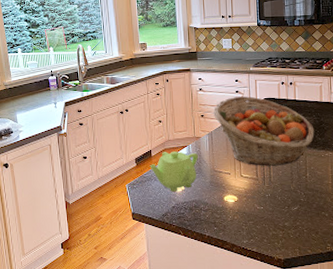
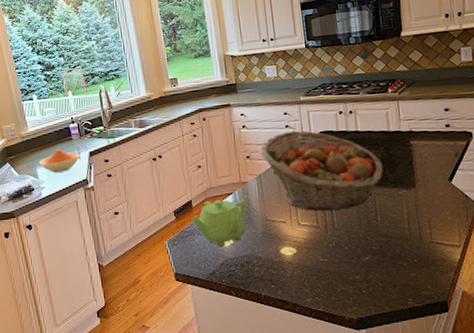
bowl: none [19,98,56,119] -> present [39,149,80,173]

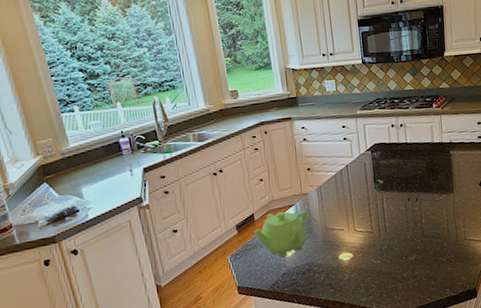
bowl: present [39,149,80,173] -> none [83,166,132,192]
fruit basket: present [260,131,383,211] -> none [320,143,428,218]

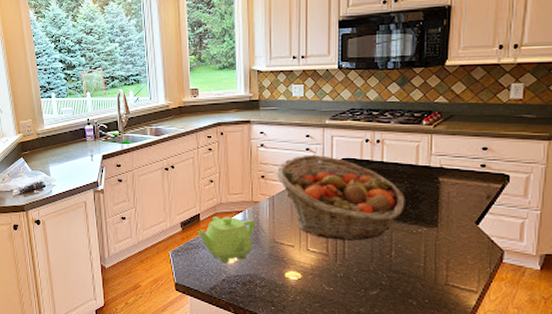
fruit basket: none [320,143,428,218] -> present [277,154,405,241]

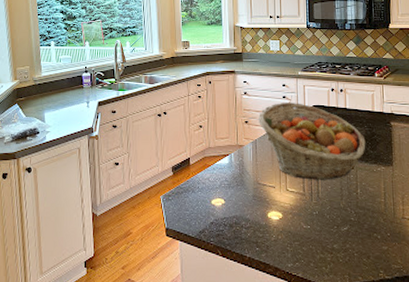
teapot: present [197,216,255,263] -> none [187,160,240,206]

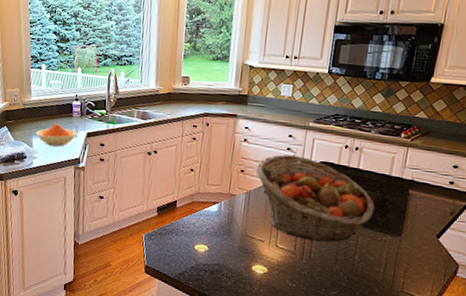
bowl: none [47,96,88,118] -> present [36,124,77,147]

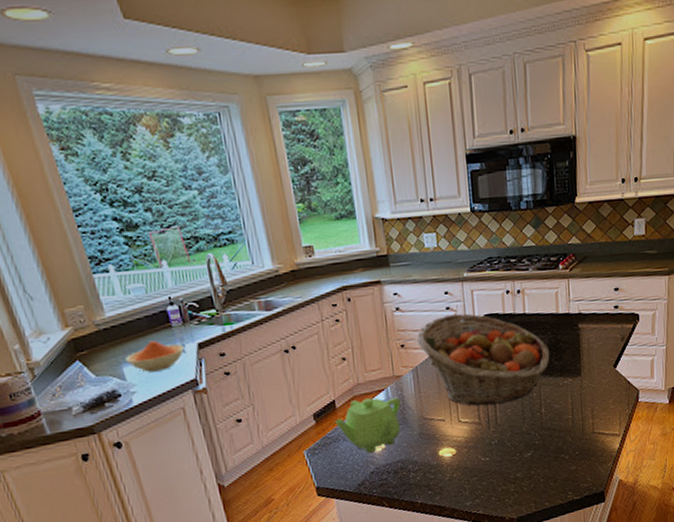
teapot: none [172,205,230,251] -> present [334,398,401,453]

